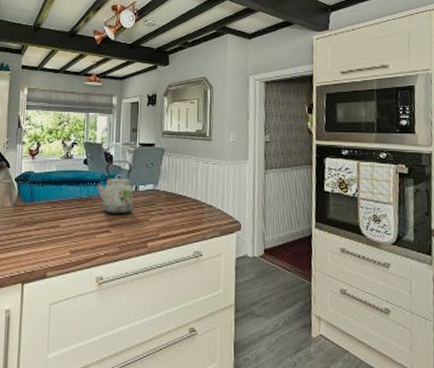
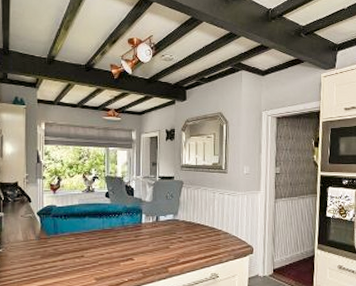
kettle: present [94,161,133,215] -> none [116,193,154,244]

